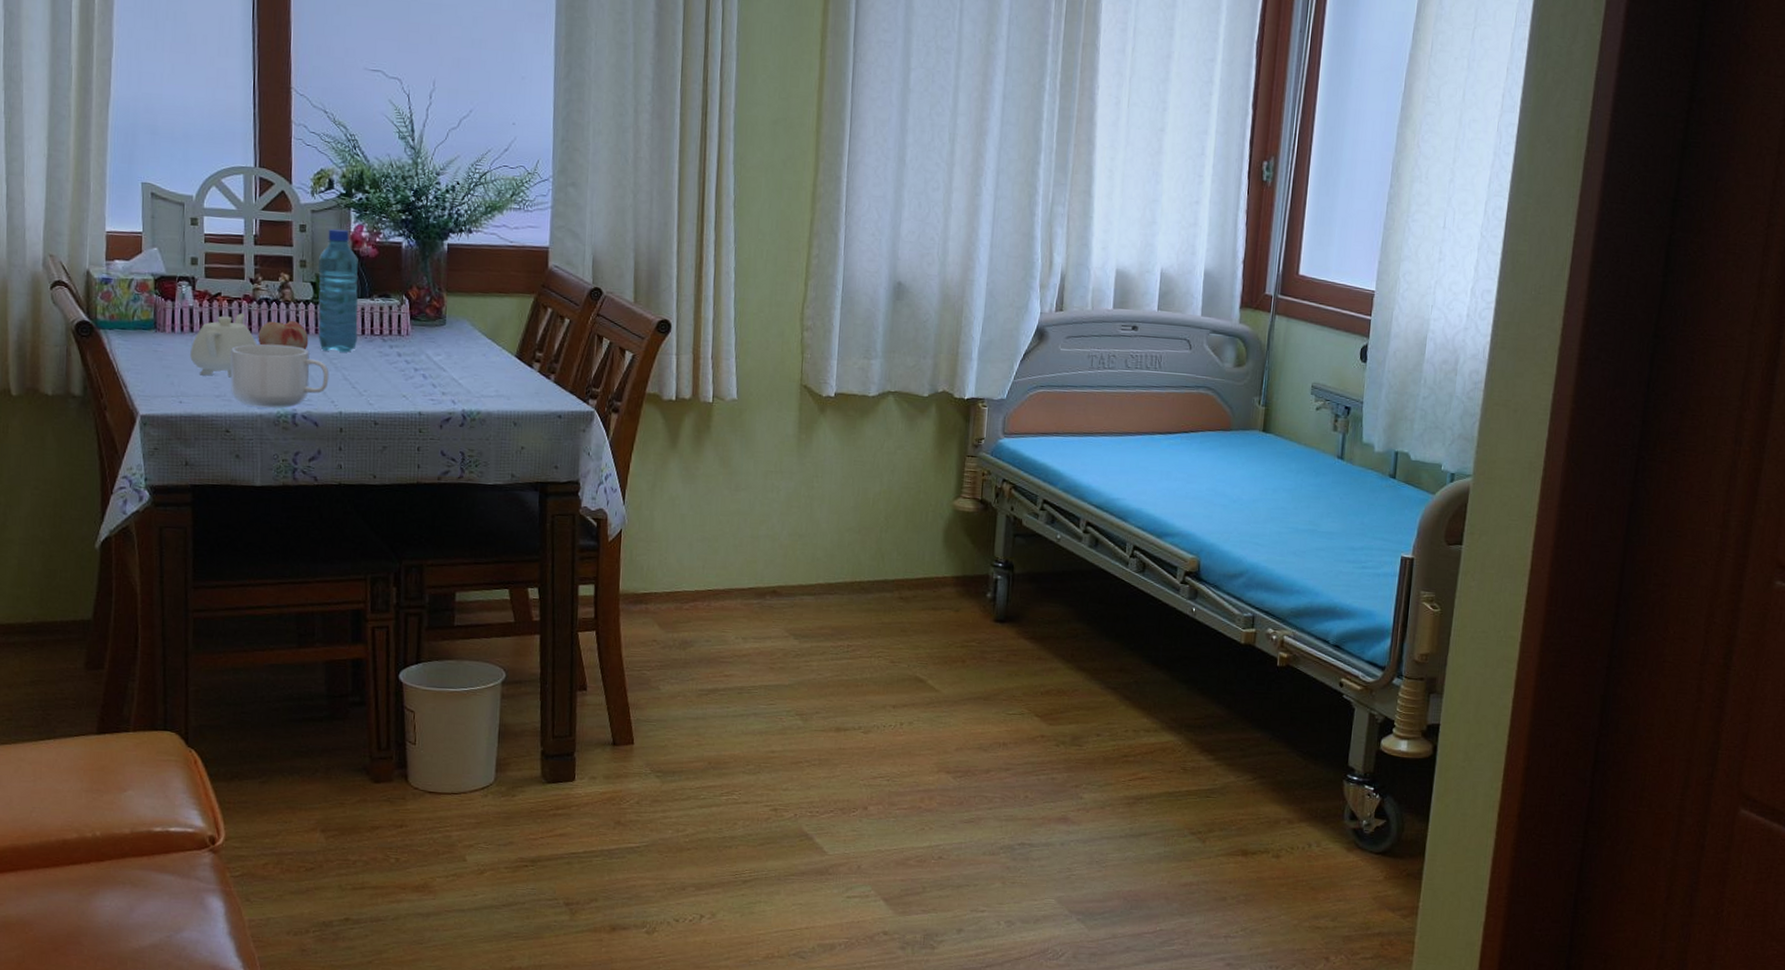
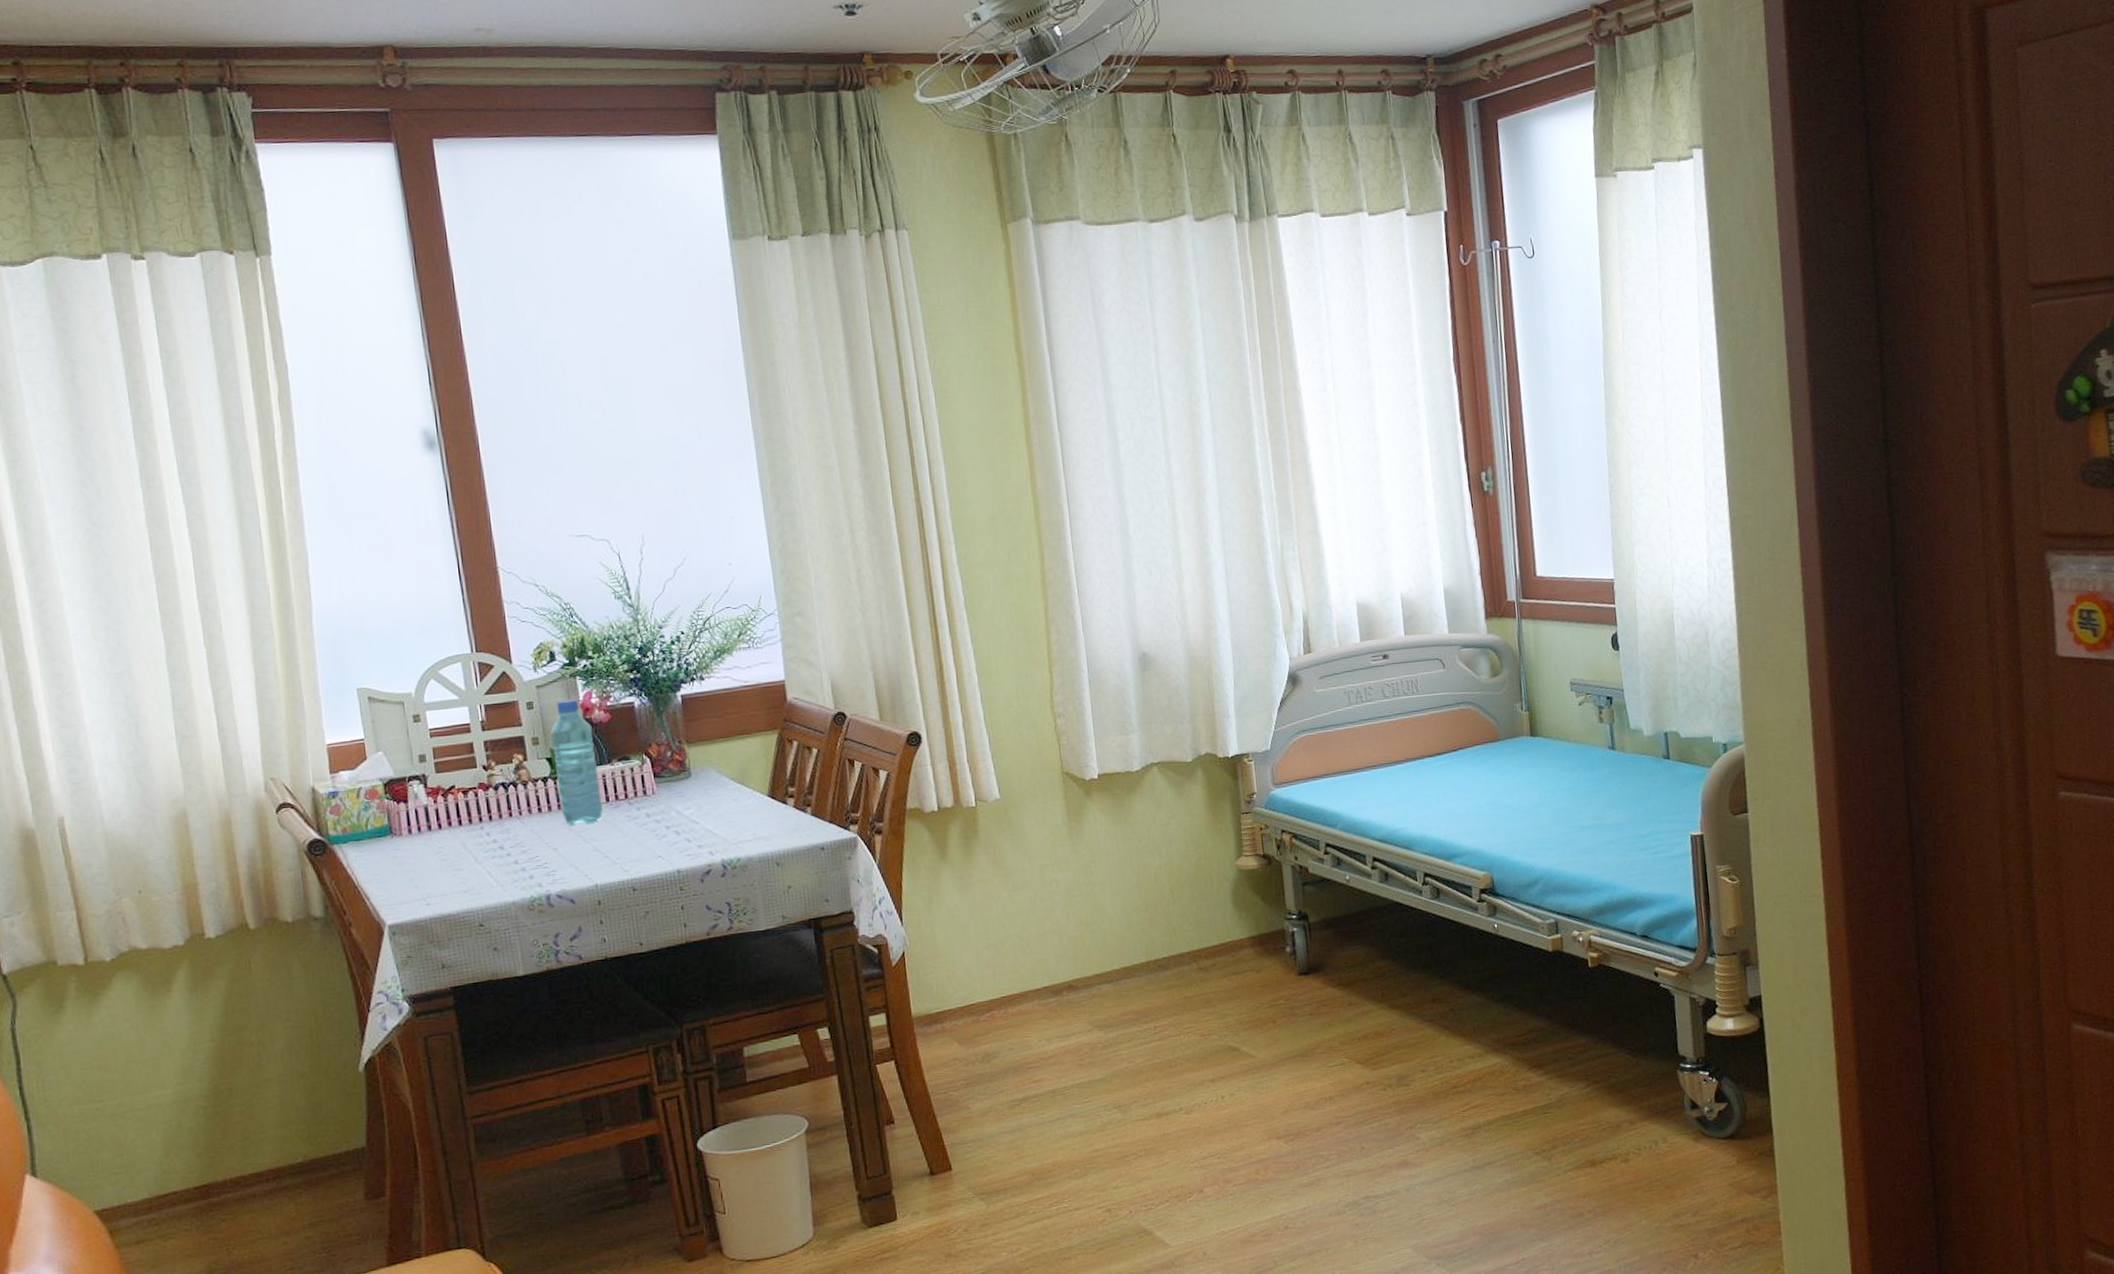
teapot: present [190,312,256,378] -> none [431,801,499,873]
cup: present [230,344,329,409] -> none [473,825,580,897]
fruit: present [258,320,309,350] -> none [499,800,553,832]

